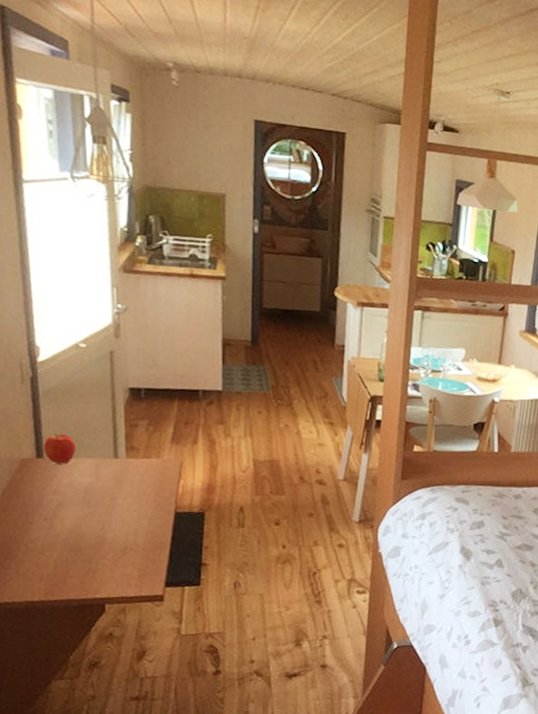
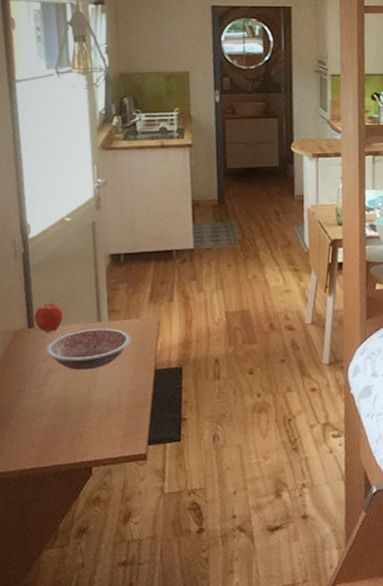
bowl: none [56,465,151,507] -> present [45,328,132,370]

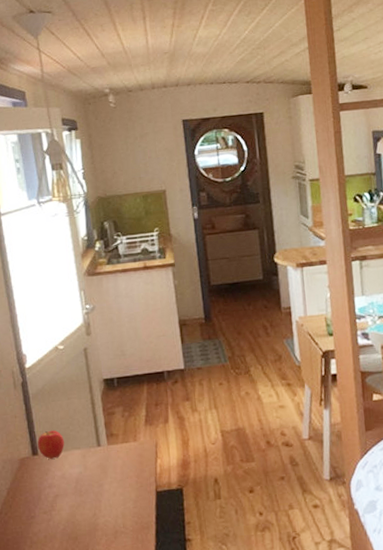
bowl: present [45,328,132,370] -> none [50,452,132,495]

